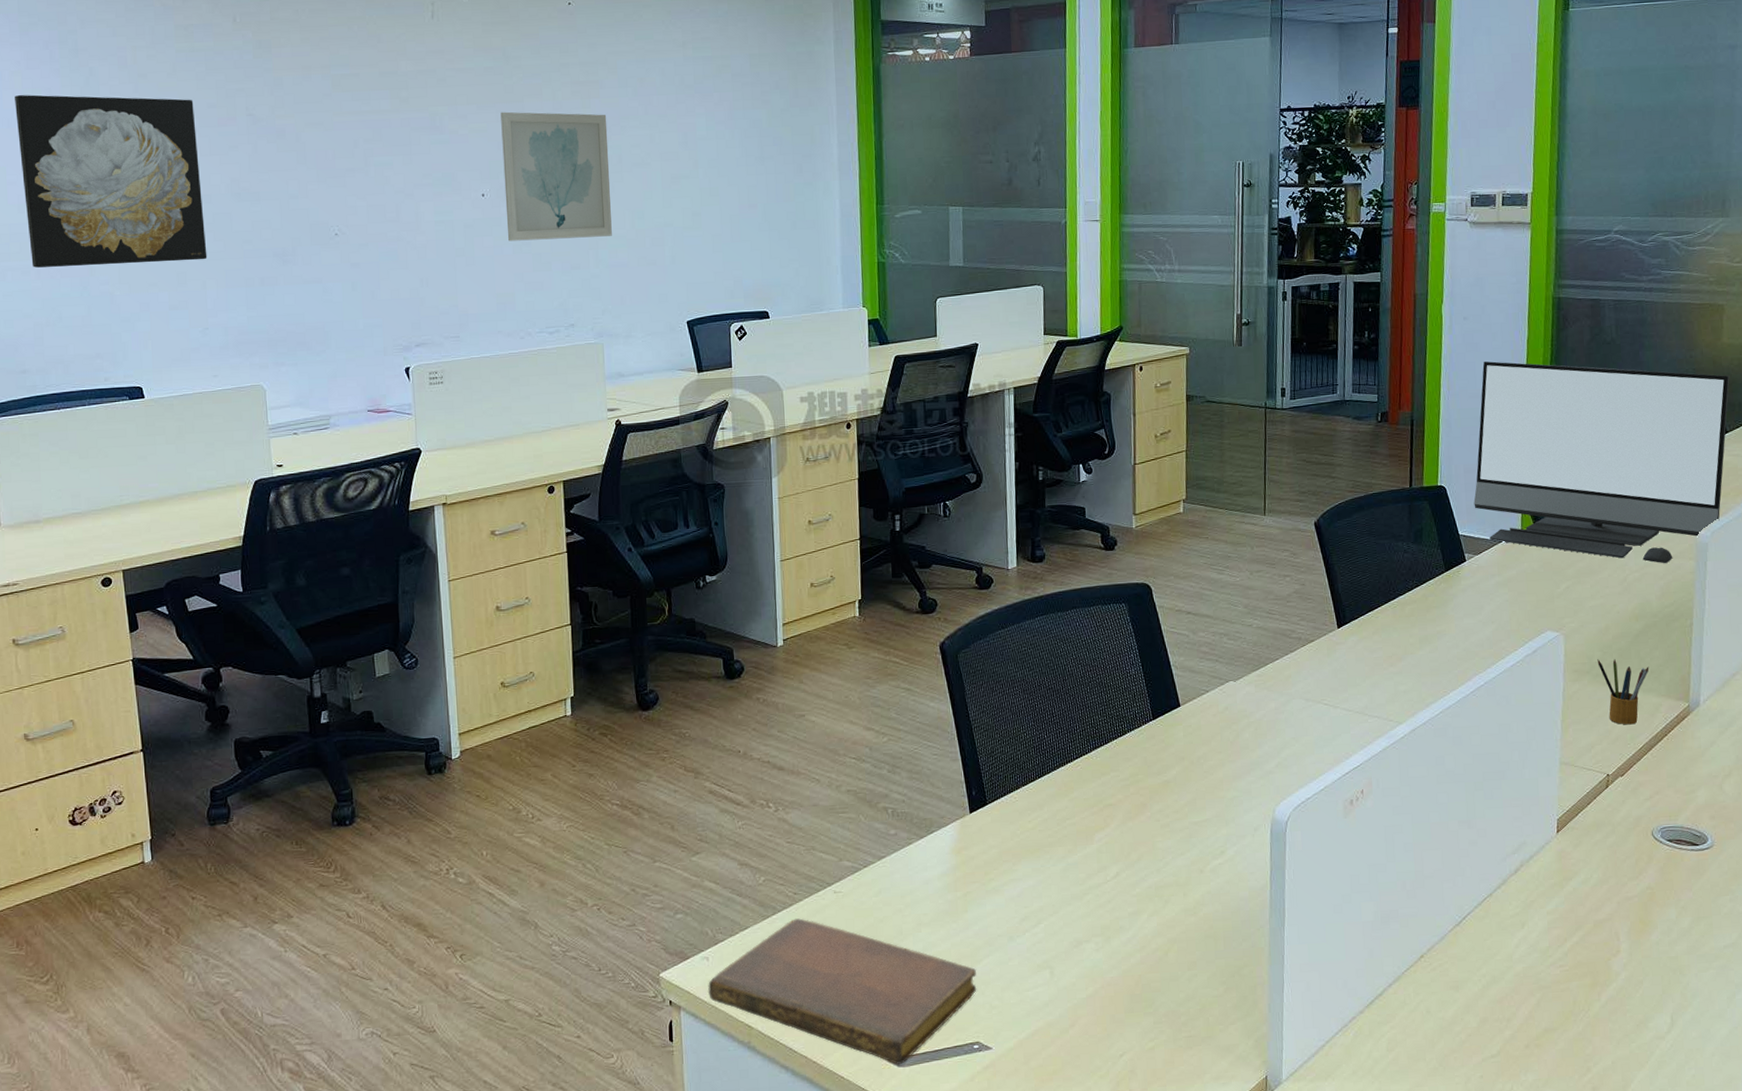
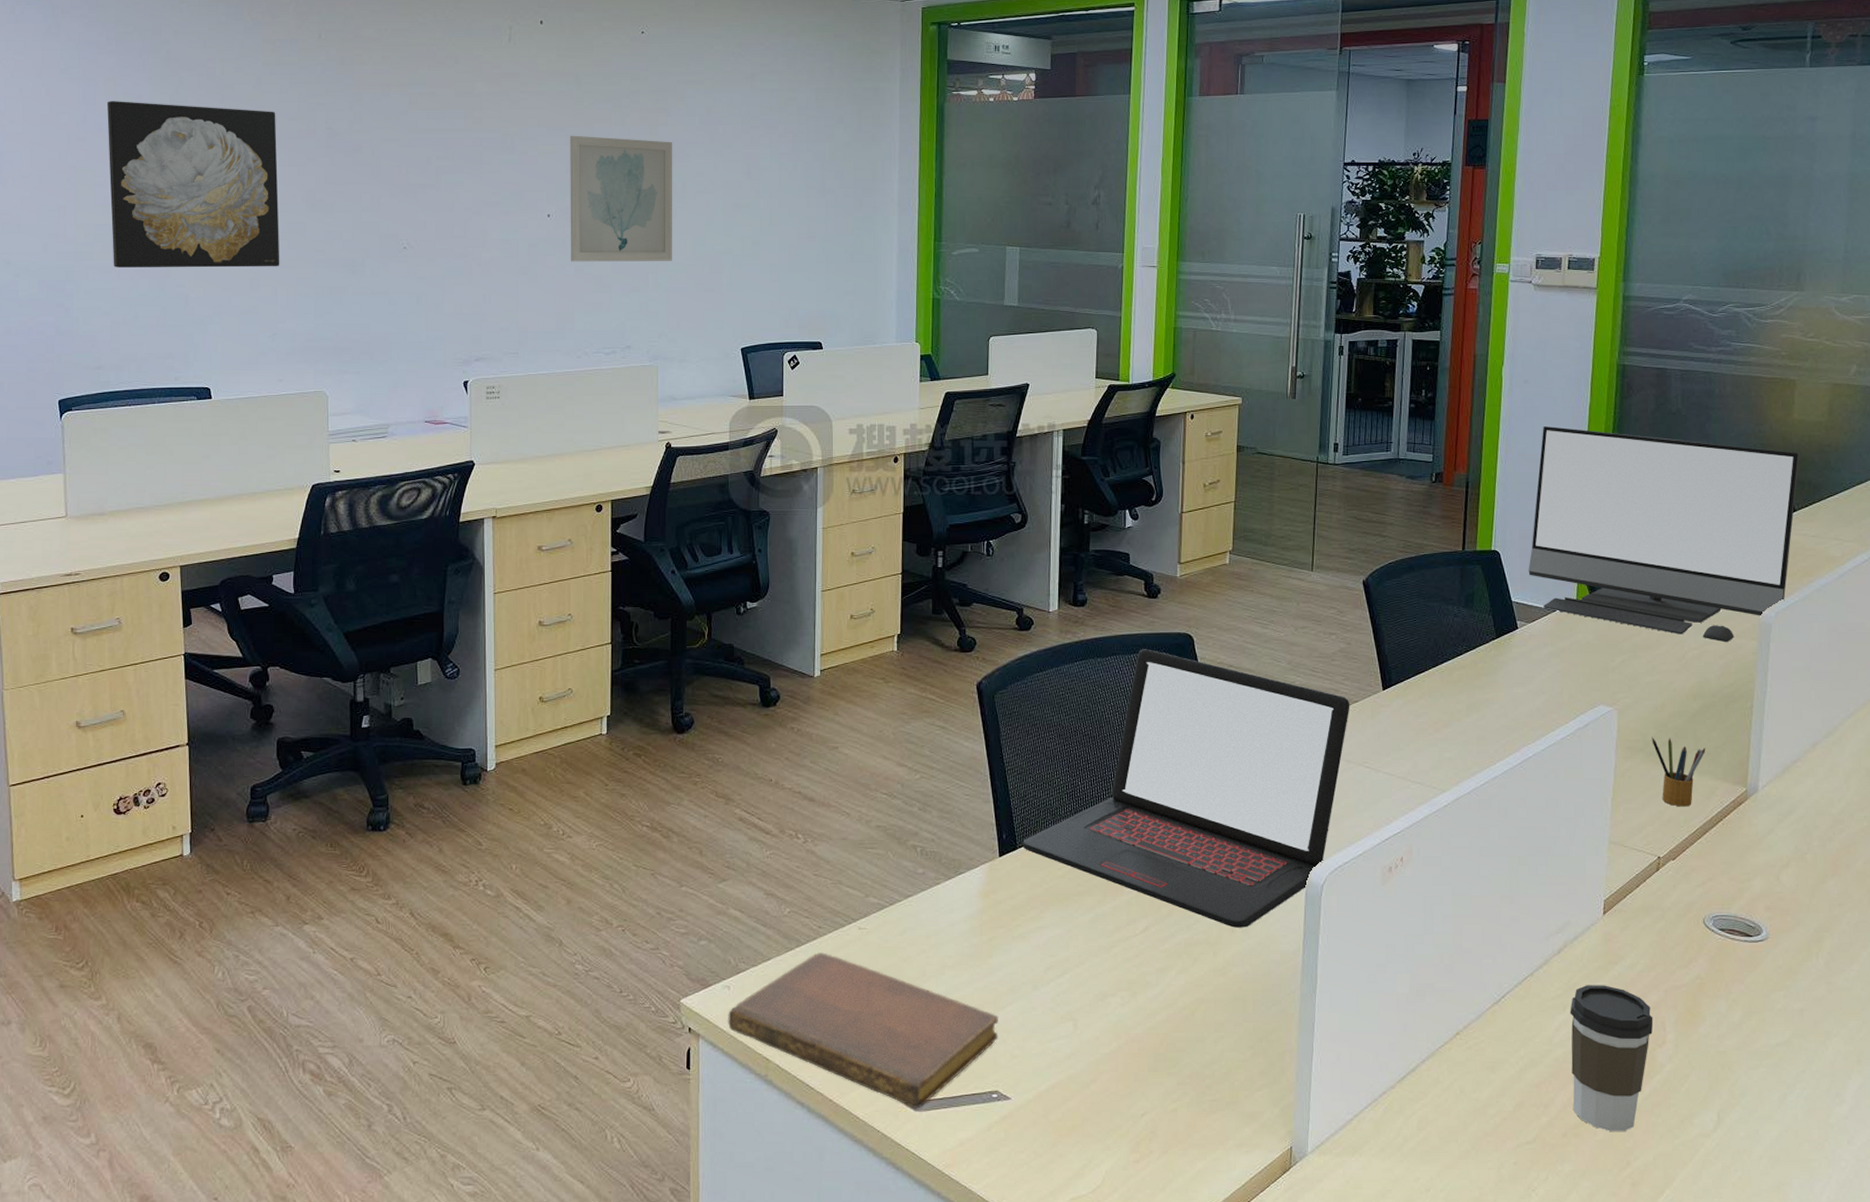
laptop: none [992,600,1307,868] -> present [1022,649,1350,928]
coffee cup: none [1528,900,1608,1040] -> present [1570,985,1654,1131]

